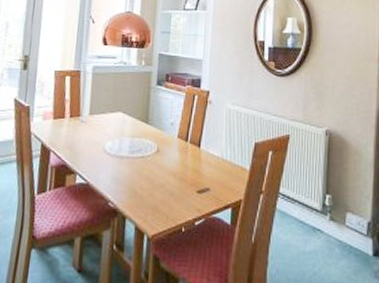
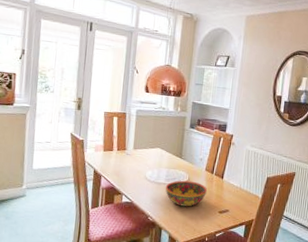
bowl: none [129,151,181,187] -> present [165,180,207,207]

